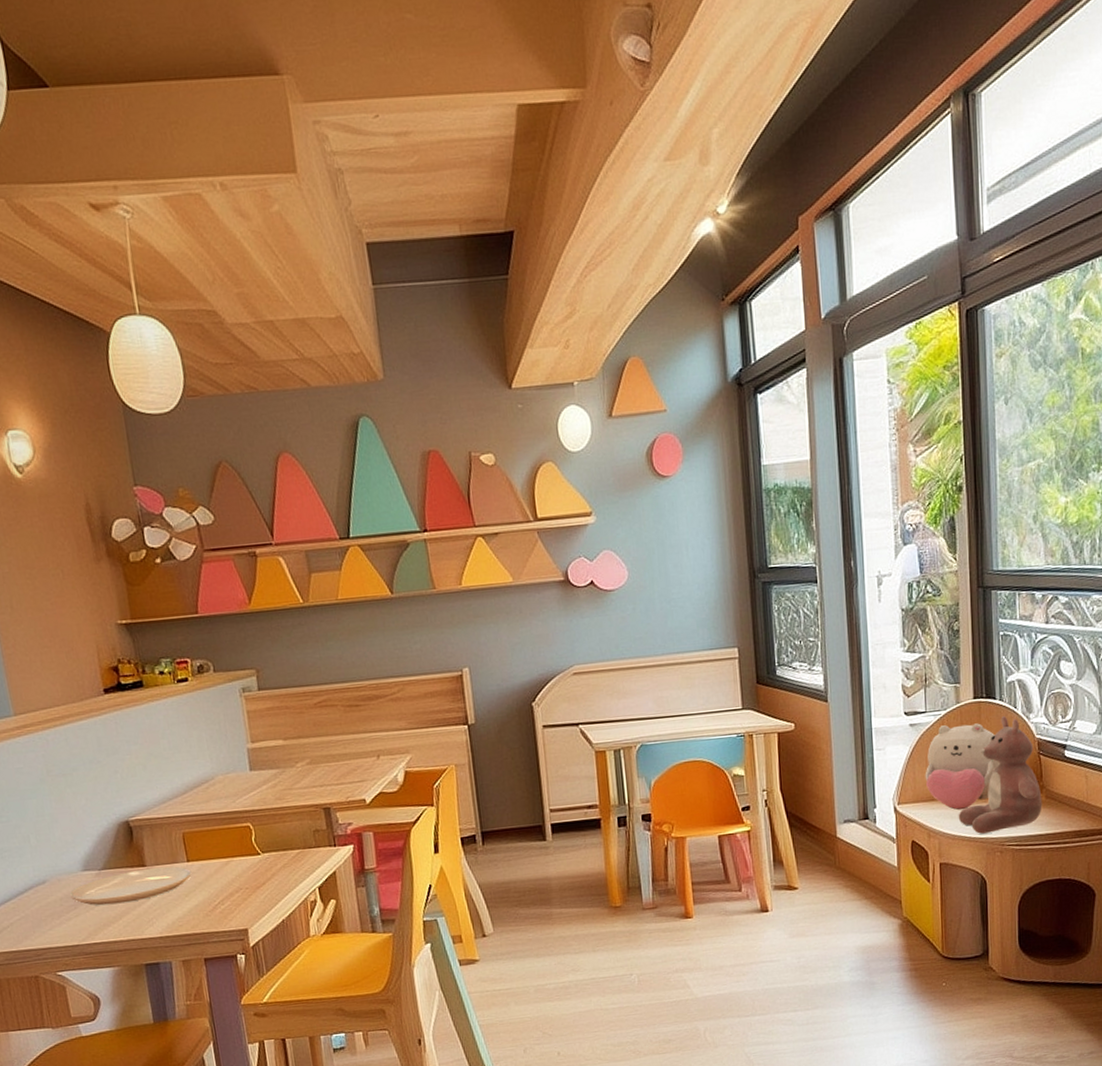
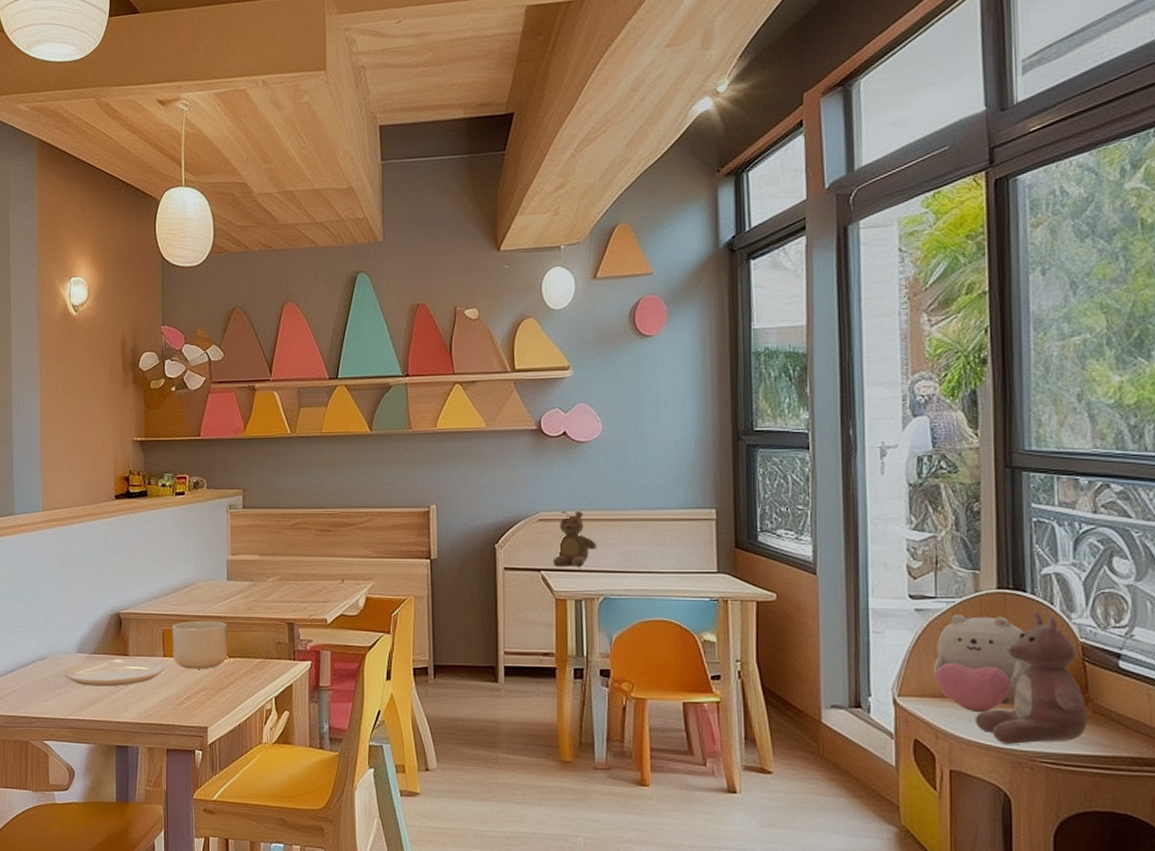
cup: none [192,815,261,871] -> present [172,620,228,669]
teddy bear: none [589,660,630,720] -> present [552,510,596,567]

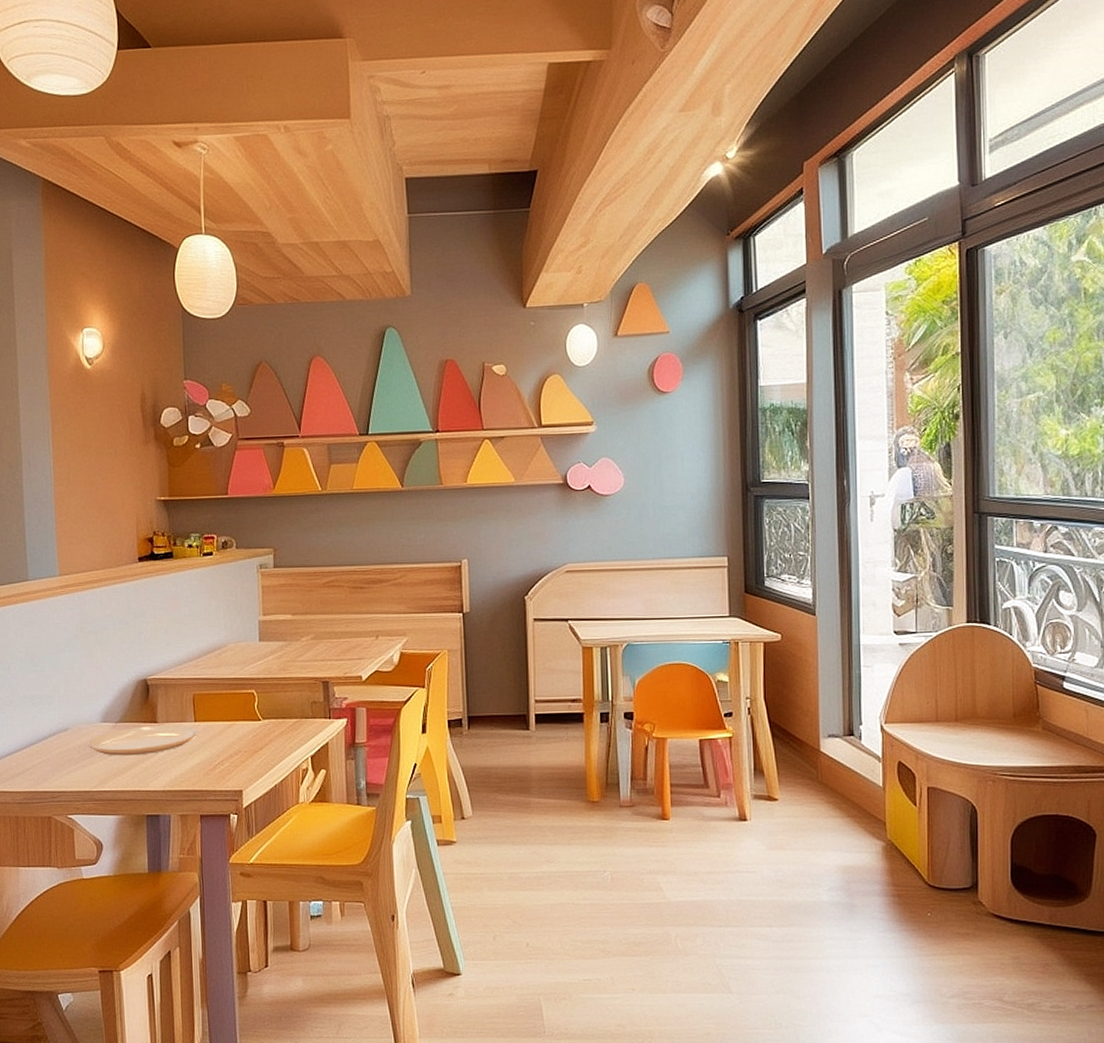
cup: present [172,620,228,669] -> none [203,682,262,733]
teddy bear: present [552,510,596,567] -> none [579,561,619,617]
plush toy: present [933,615,1032,713] -> none [914,647,995,735]
stuffed animal: present [974,611,1088,744] -> none [948,641,1039,761]

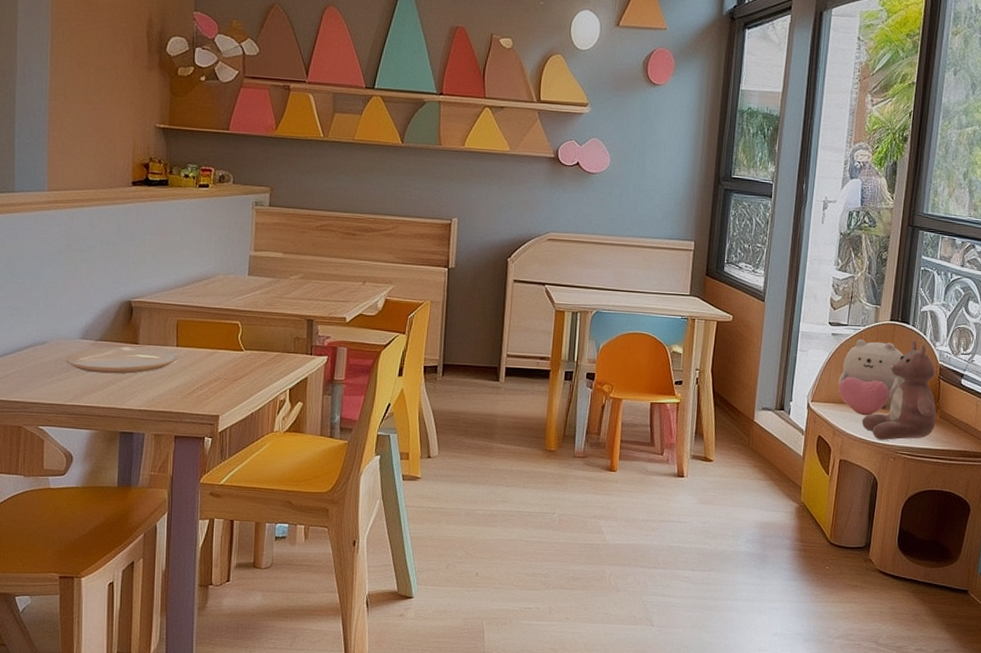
plush toy: none [914,647,995,735] -> present [838,339,906,416]
stuffed animal: none [948,641,1039,761] -> present [861,339,937,440]

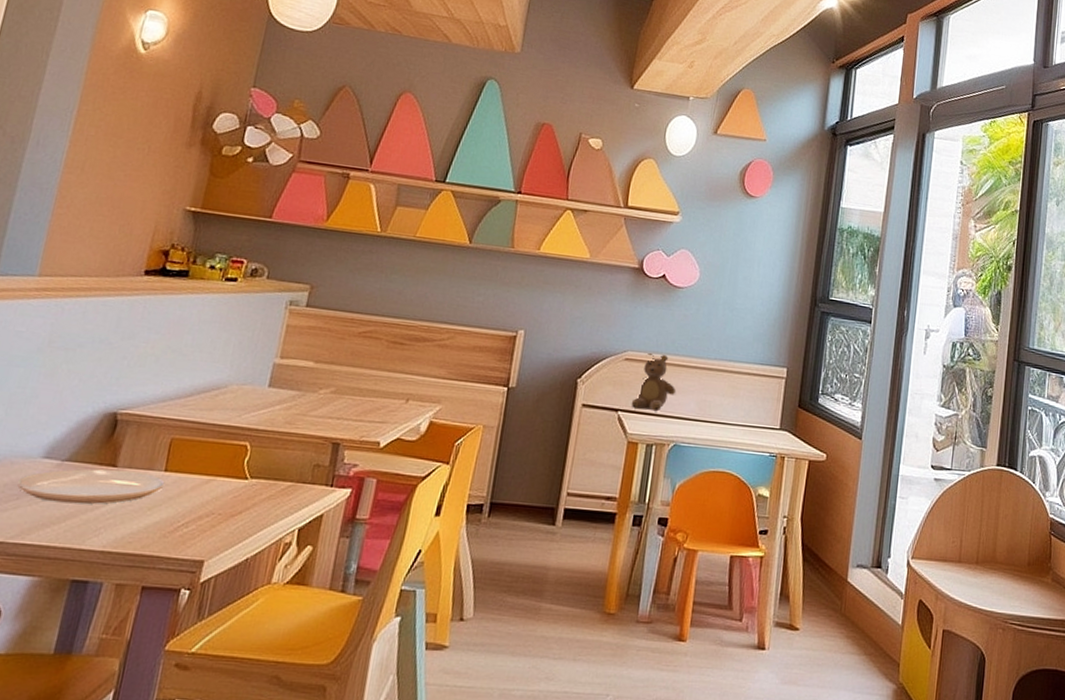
teddy bear: none [556,233,595,284] -> present [631,353,675,412]
plush toy: present [838,339,906,416] -> none [940,486,1014,577]
stuffed animal: present [861,339,937,440] -> none [967,488,1049,607]

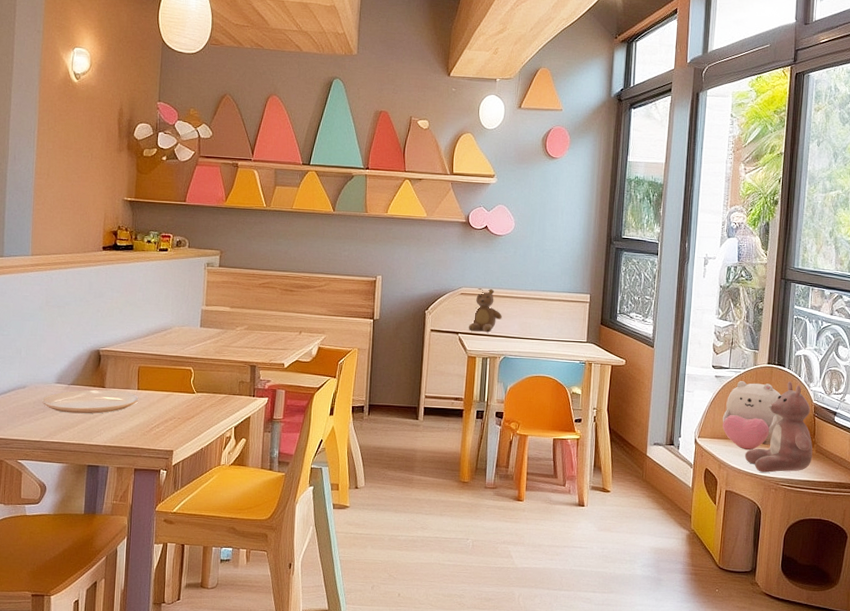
plush toy: none [940,486,1014,577] -> present [722,381,783,450]
stuffed animal: none [967,488,1049,607] -> present [744,381,813,473]

